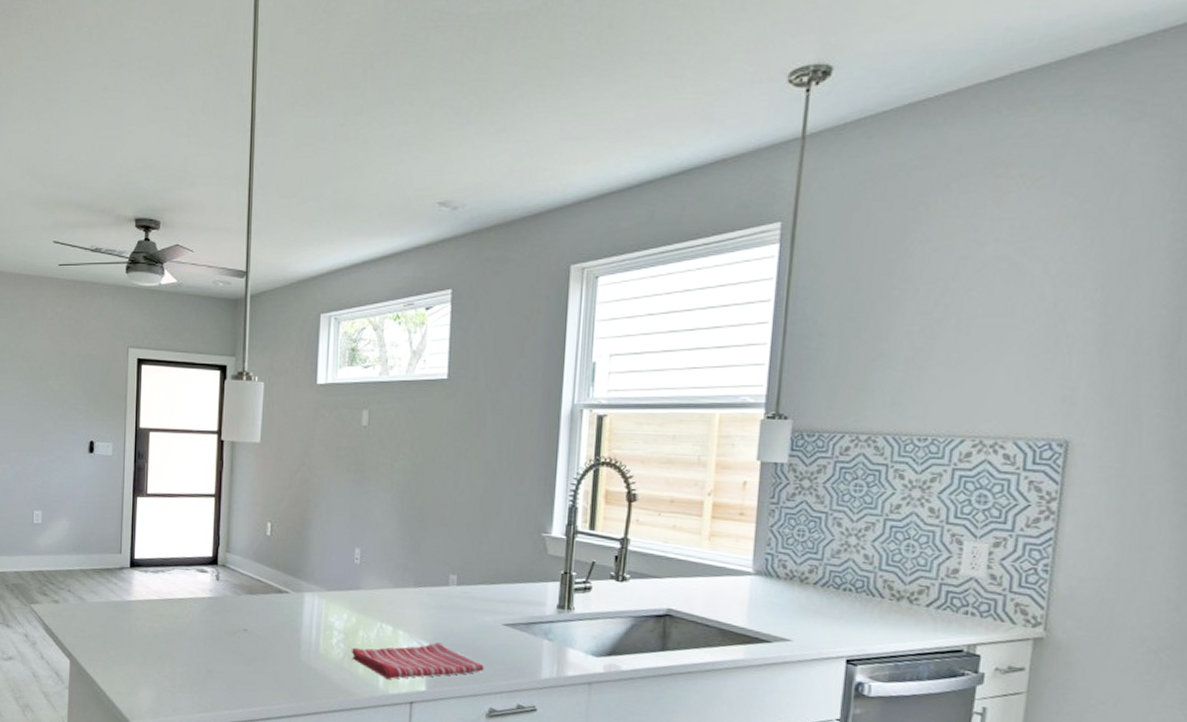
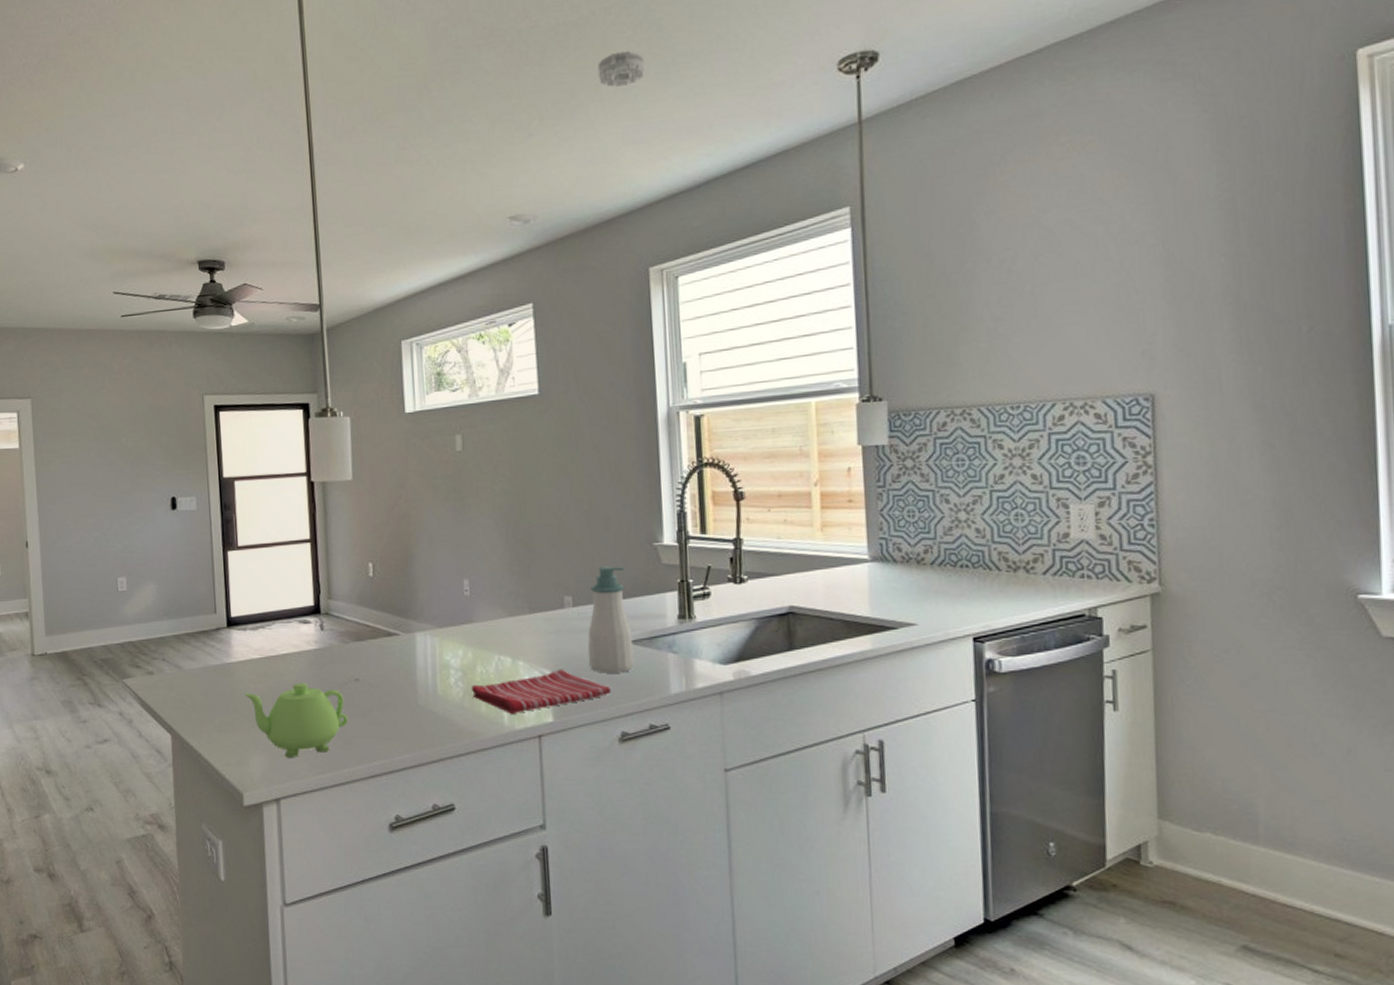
teapot: none [140,626,234,695] -> present [244,682,348,758]
soap bottle: none [465,550,512,653] -> present [588,566,635,673]
smoke detector: none [543,44,592,81] -> present [597,50,645,87]

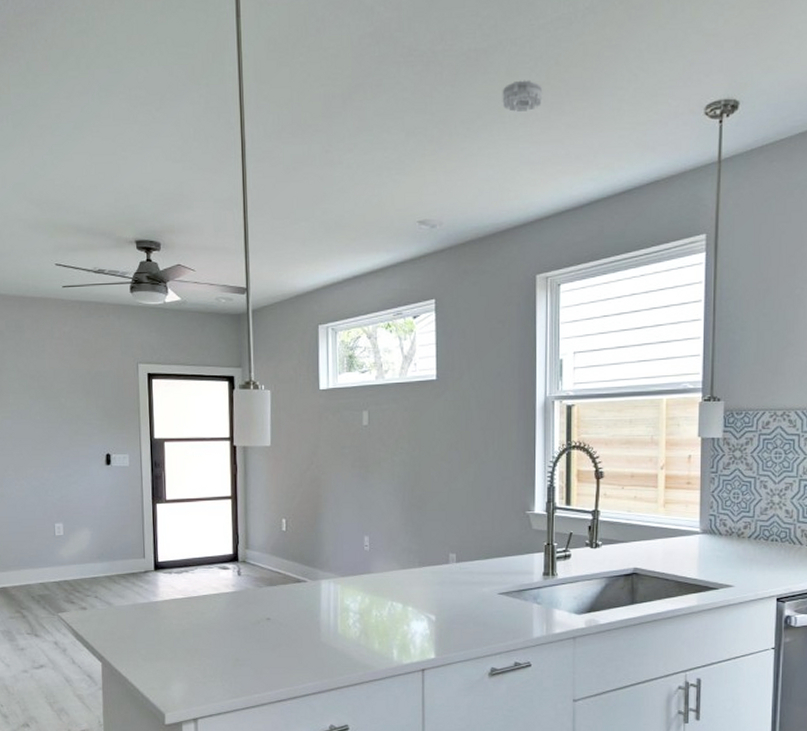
teapot: present [244,682,348,758] -> none [168,620,260,684]
dish towel: present [472,669,611,714] -> none [367,614,484,651]
soap bottle: present [588,566,635,673] -> none [466,529,505,619]

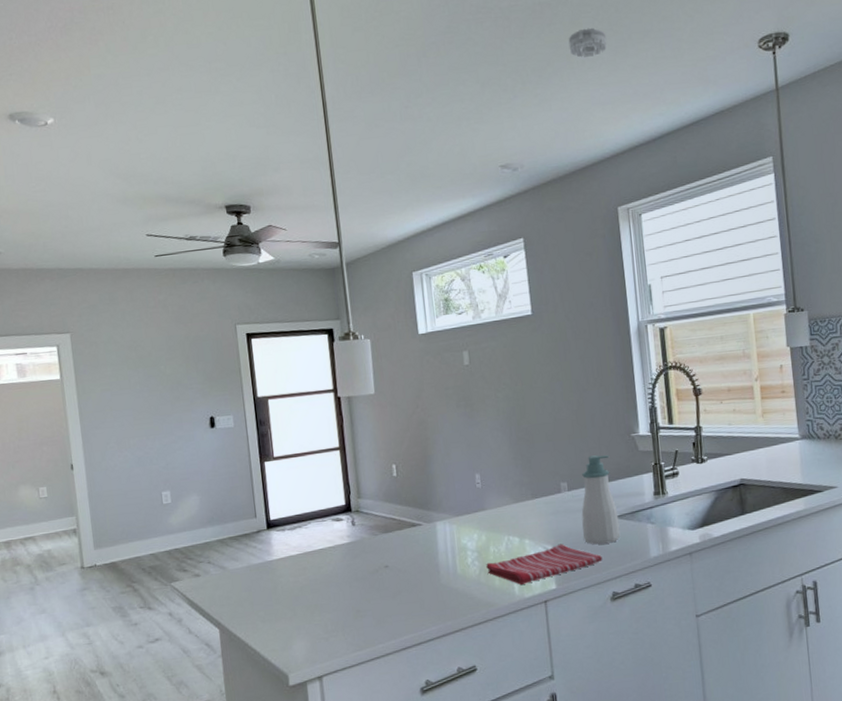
dish towel: none [367,614,484,651] -> present [486,544,602,585]
soap bottle: none [466,529,505,619] -> present [581,455,621,545]

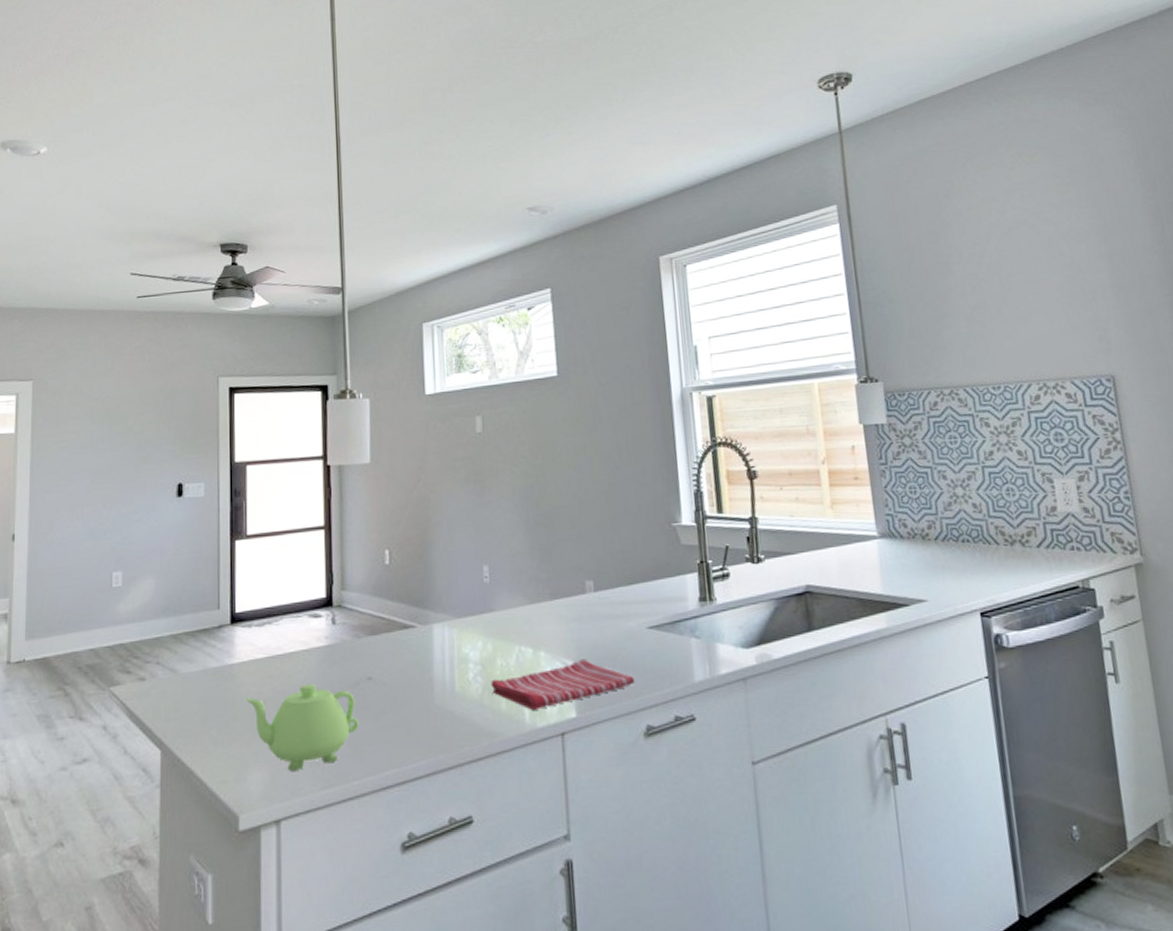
teapot: none [285,572,381,640] -> present [246,683,359,771]
smoke detector: present [568,27,608,58] -> none [607,64,650,95]
soap bottle: present [581,455,621,545] -> none [610,548,658,662]

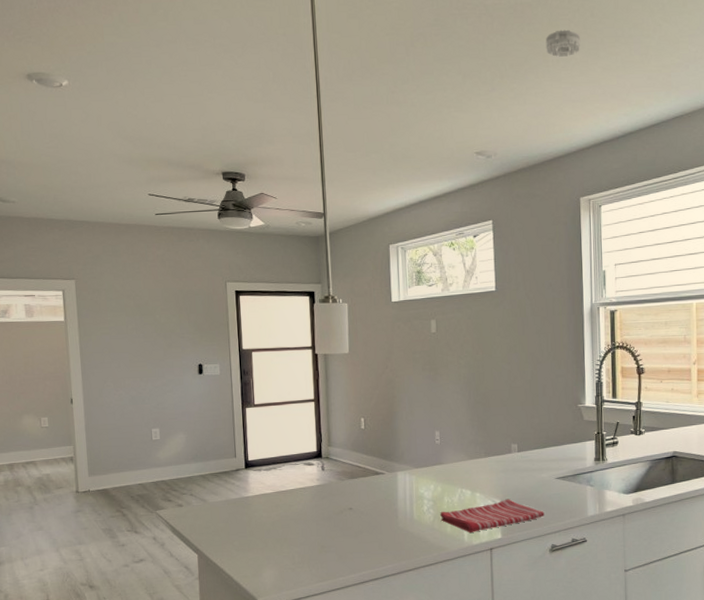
teapot: present [246,683,359,771] -> none [259,511,343,570]
smoke detector: none [607,64,650,95] -> present [545,29,581,57]

